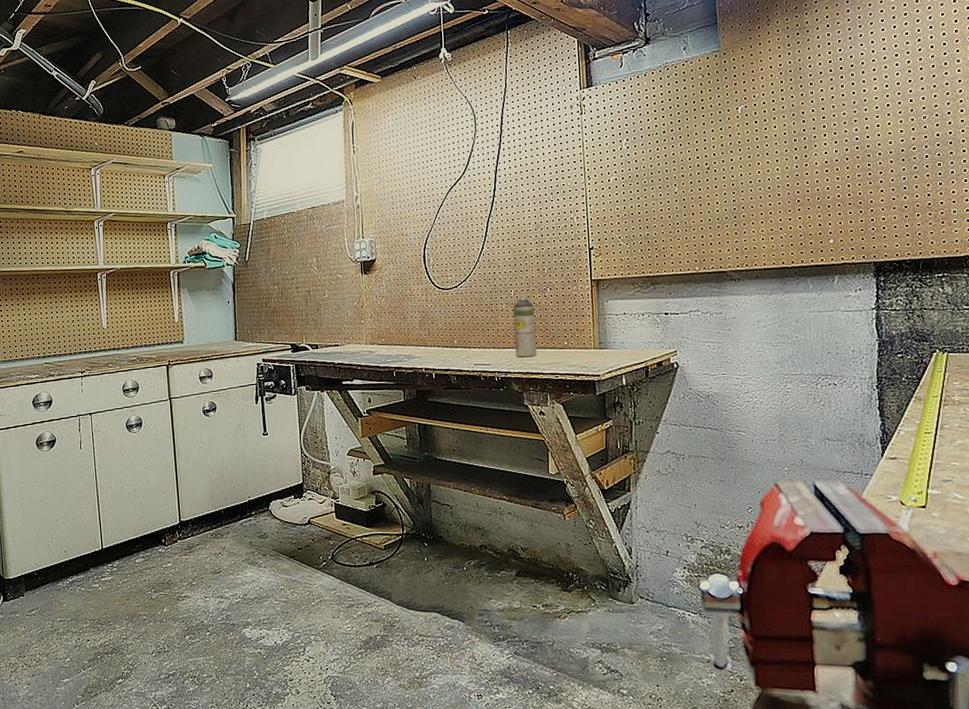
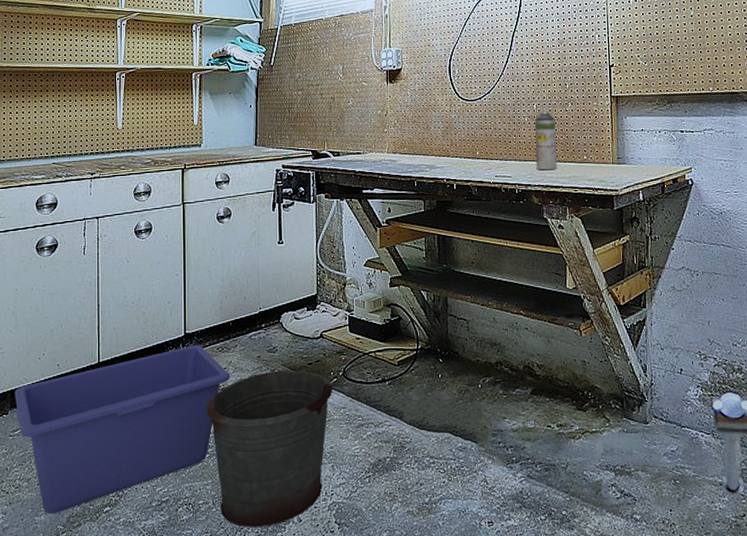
storage bin: none [28,532,225,685] -> present [14,345,231,514]
bucket: none [204,554,323,699] -> present [206,370,333,528]

